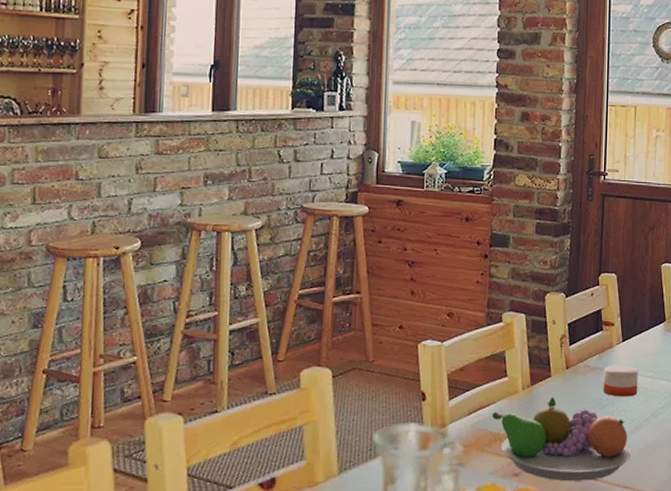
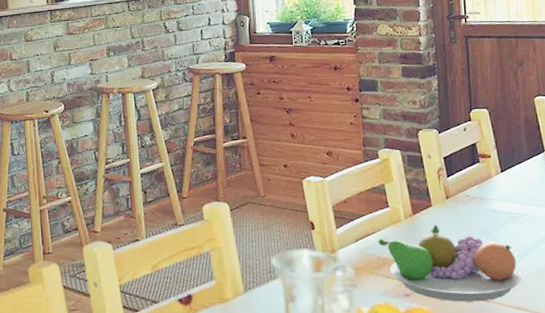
candle: present [603,365,638,397] -> none [484,194,523,224]

